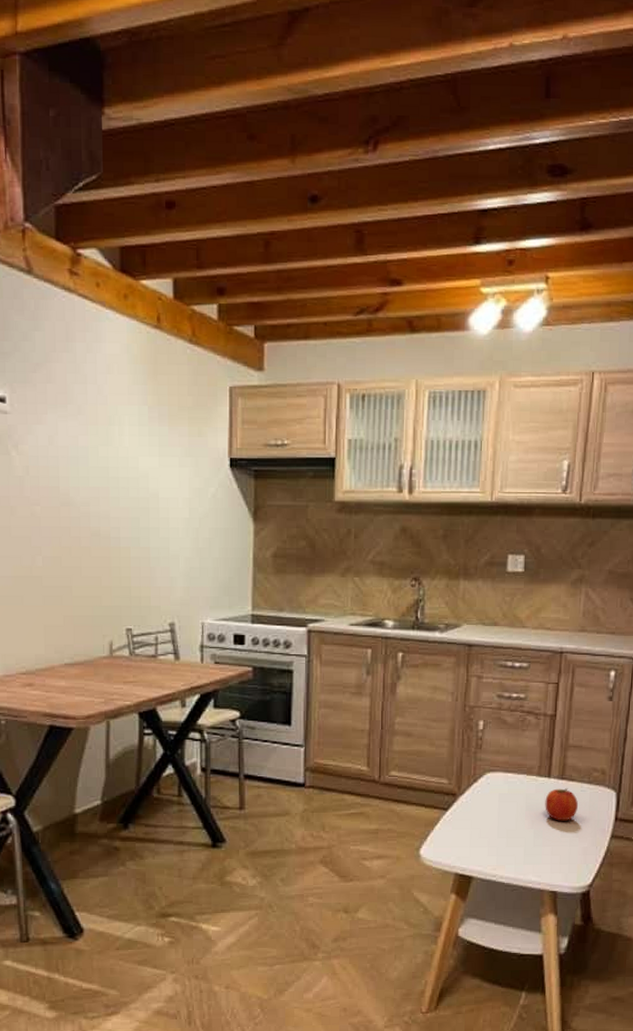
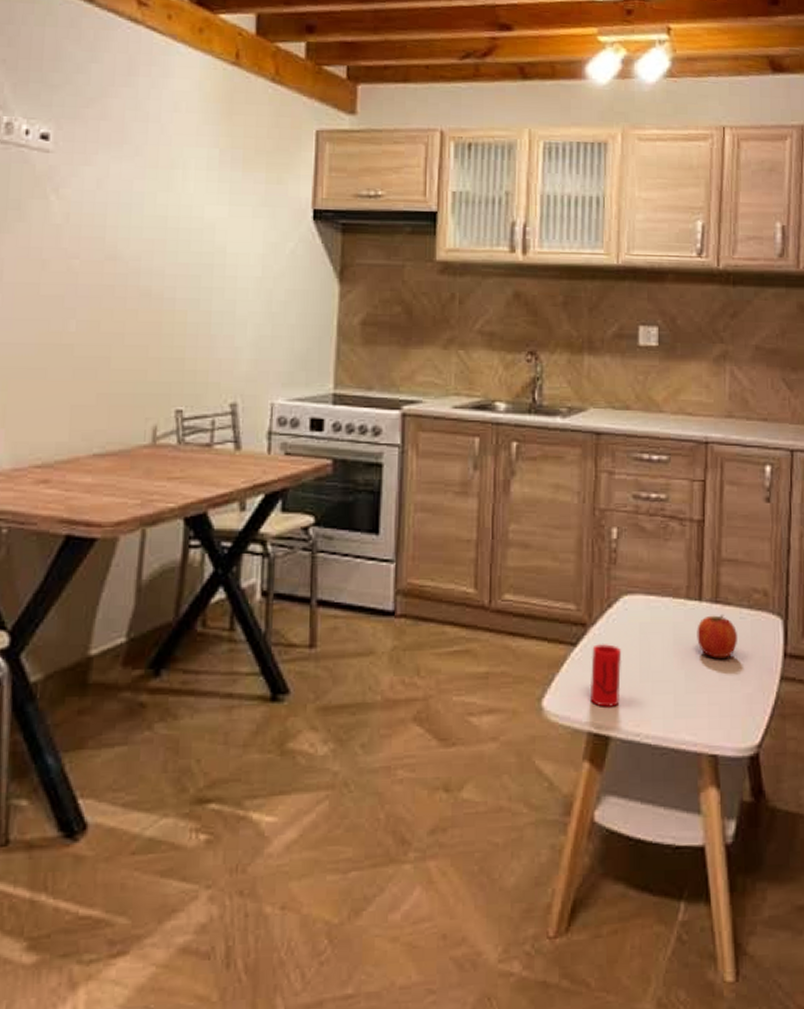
cup: none [457,809,484,856] -> present [589,644,622,707]

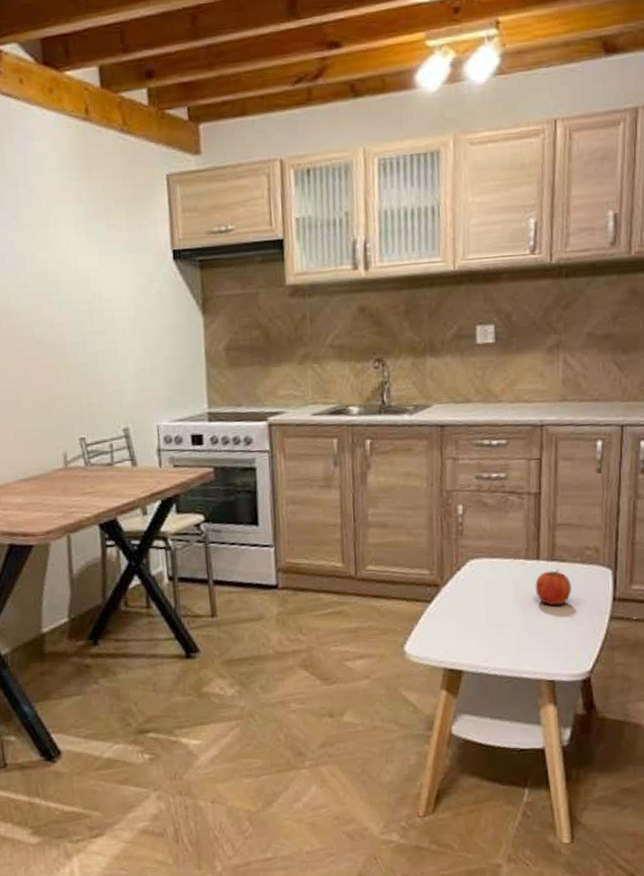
cup: present [589,644,622,707] -> none [444,599,471,649]

